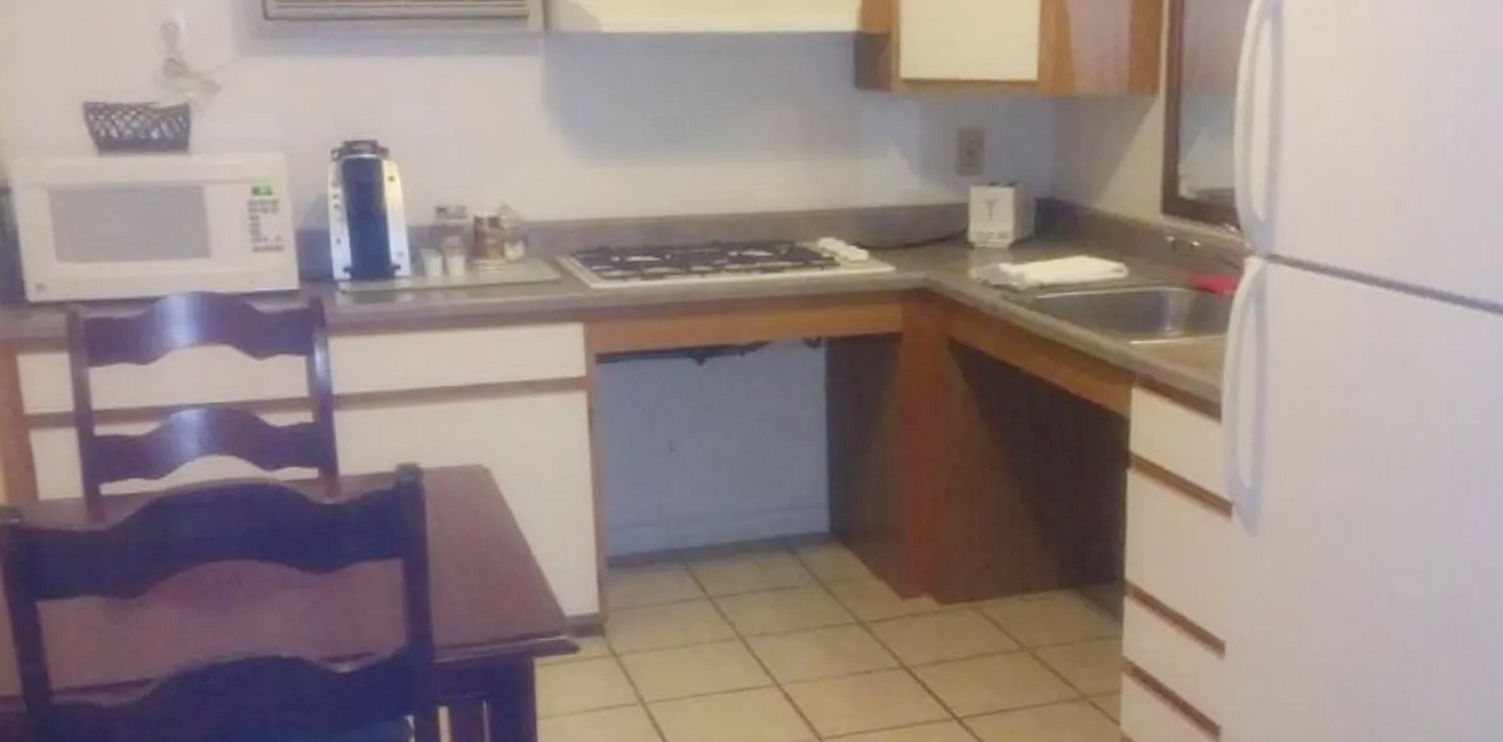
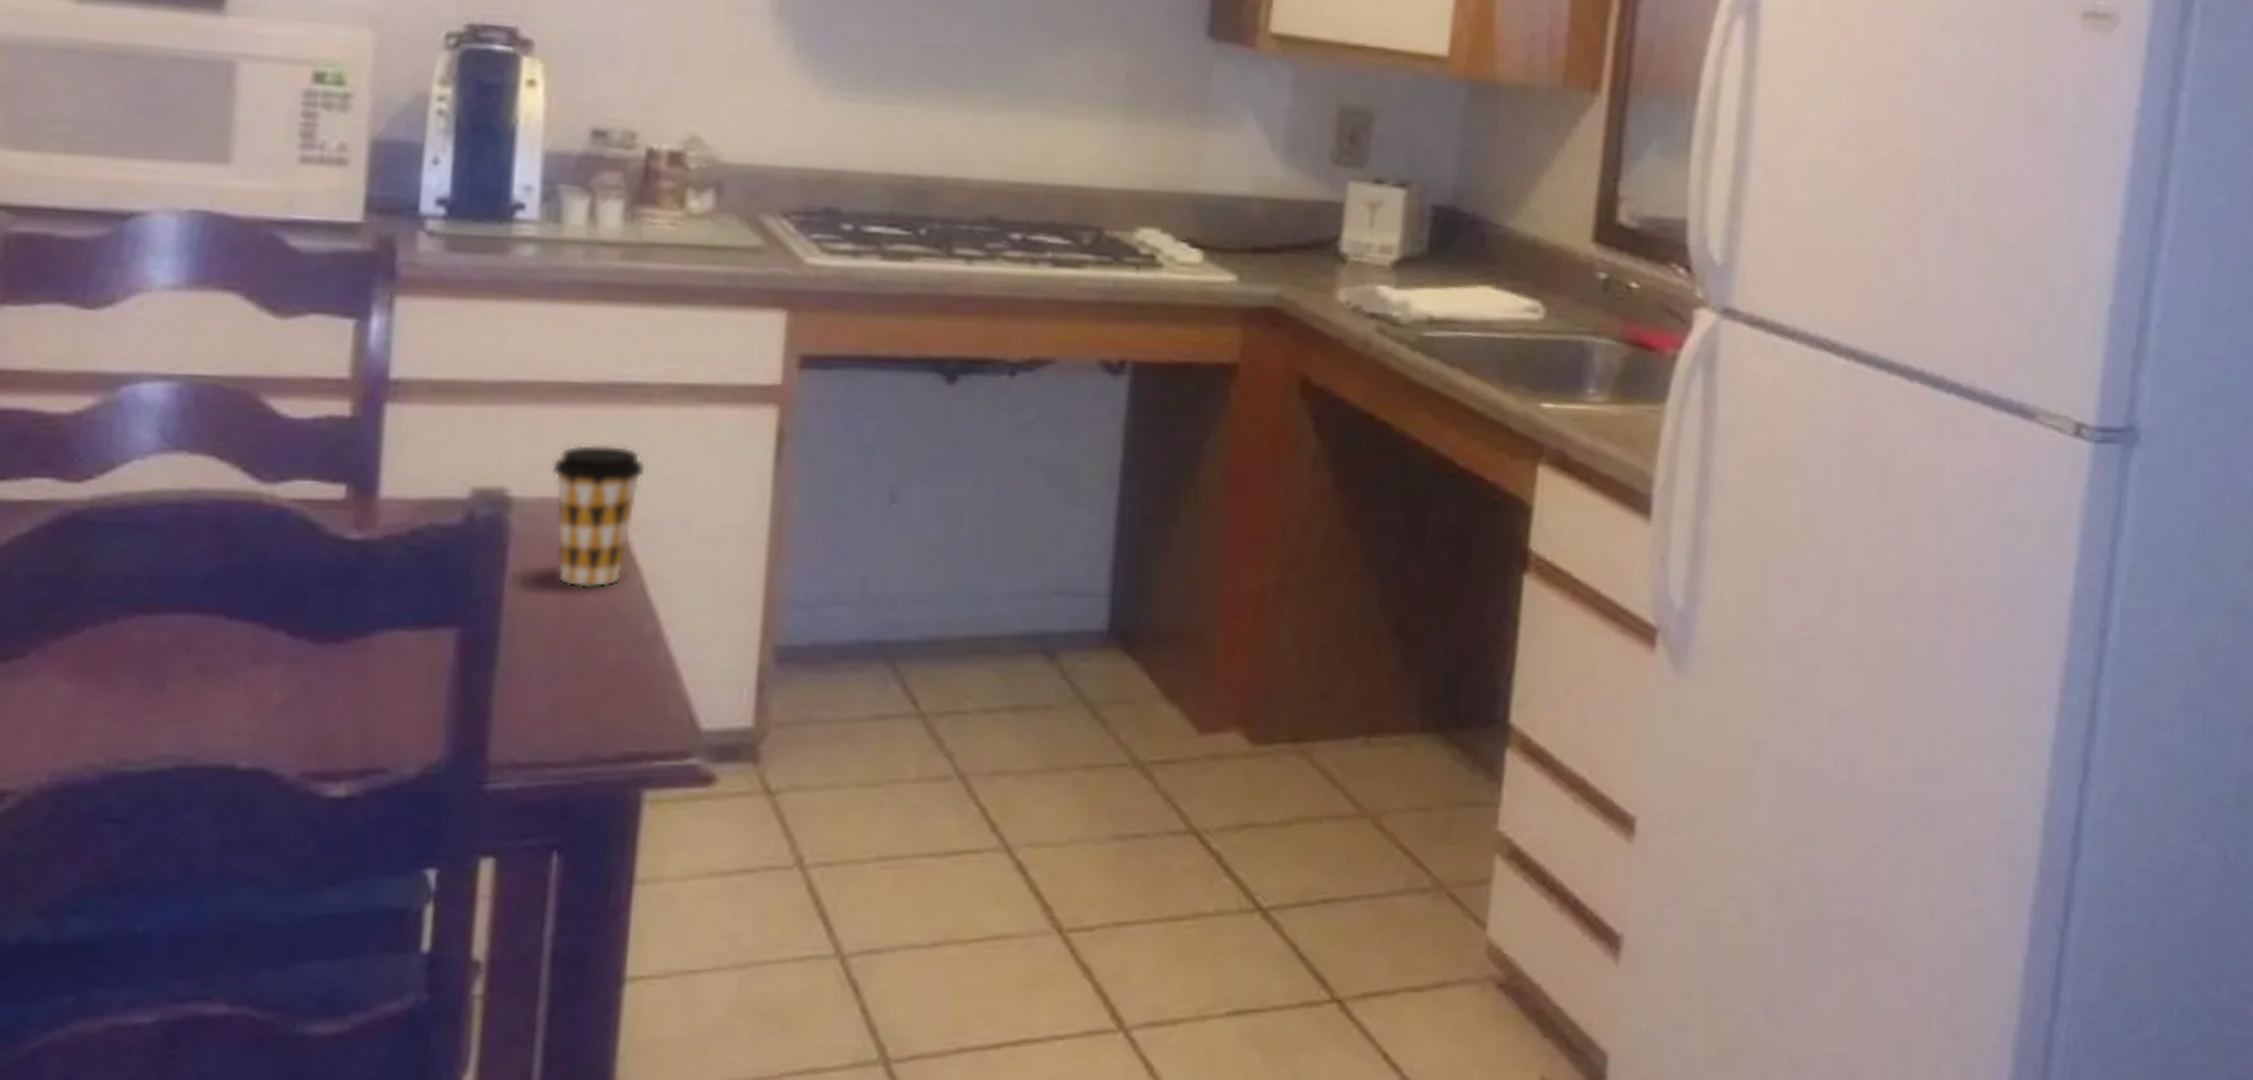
coffee cup: none [444,427,505,526] -> present [552,443,646,588]

